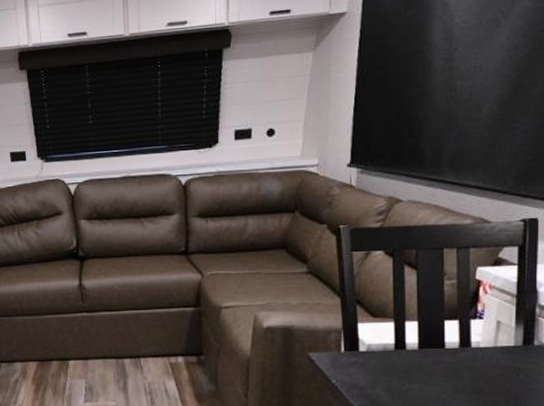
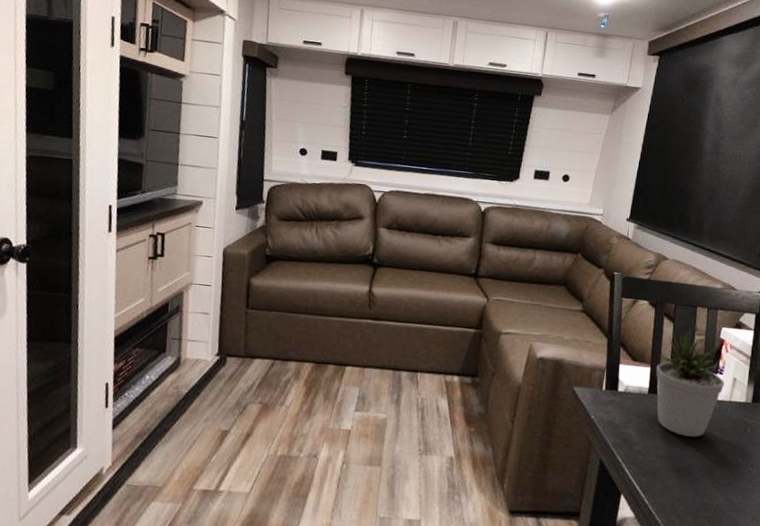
potted plant: none [402,274,487,390] -> present [656,328,725,437]

